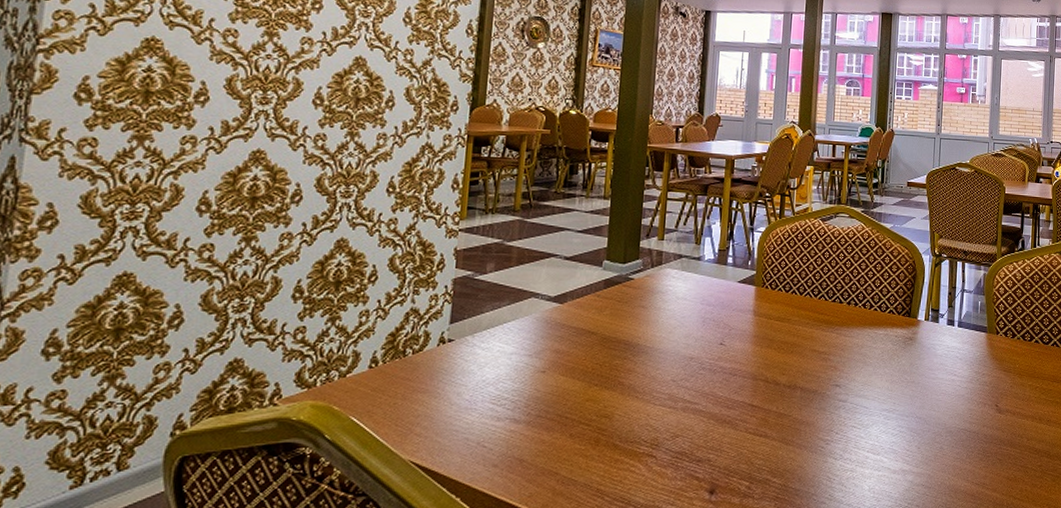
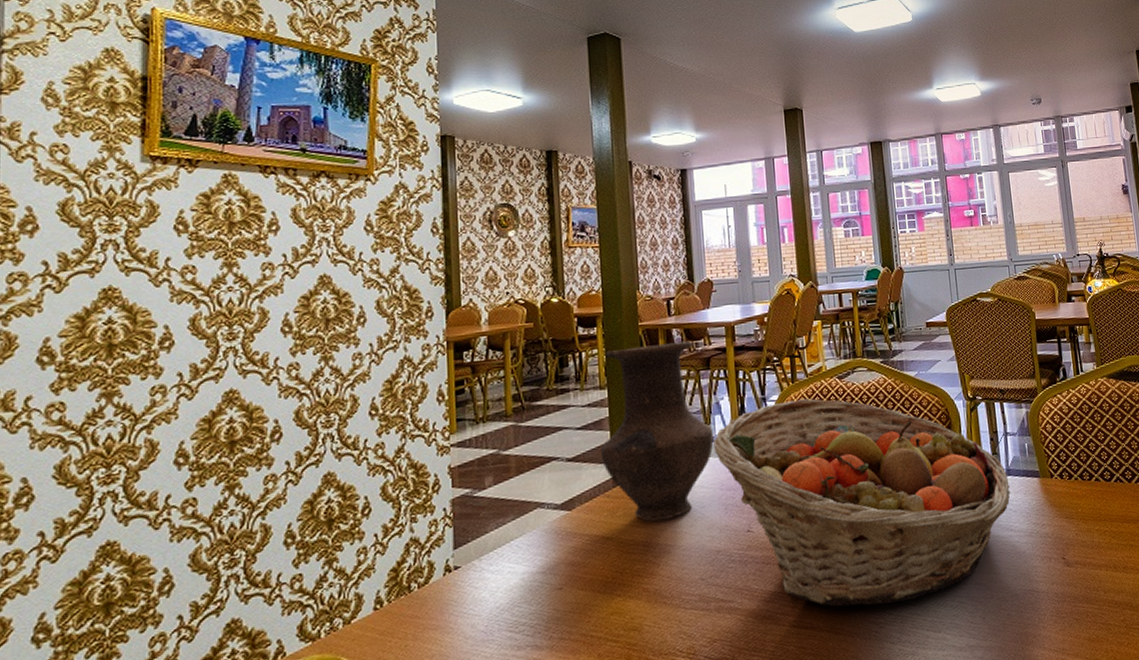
vase: none [596,165,702,323] -> present [600,340,714,522]
fruit basket: none [700,234,960,424] -> present [713,398,1011,607]

